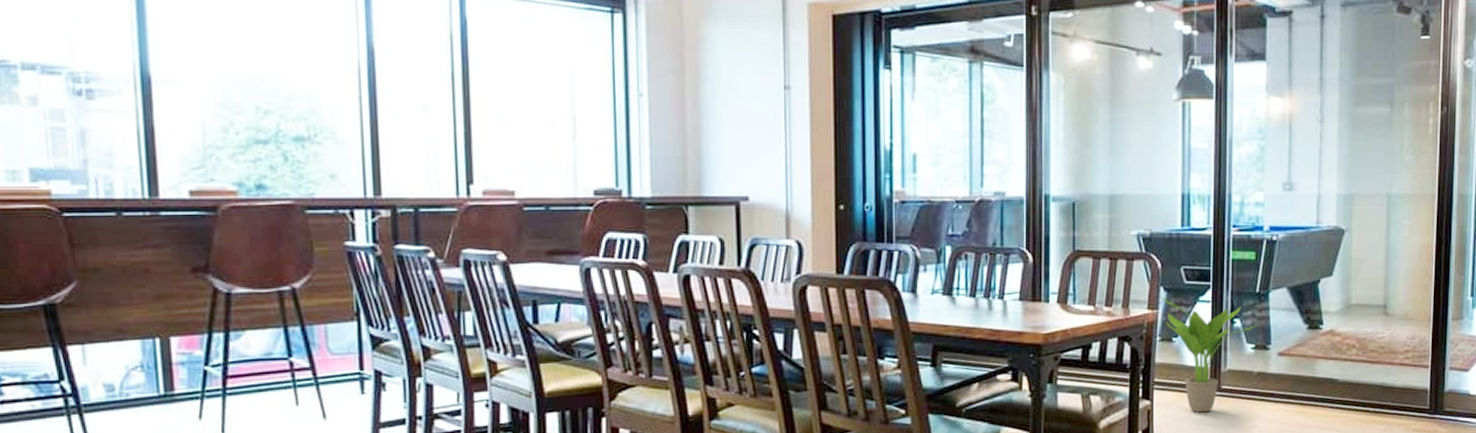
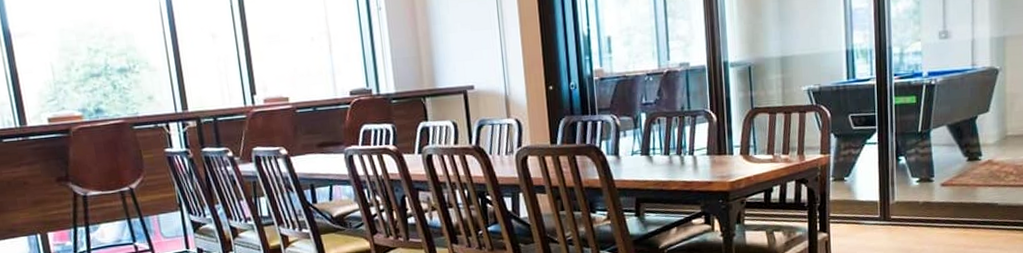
potted plant: present [1158,294,1257,413] -> none [829,140,920,241]

